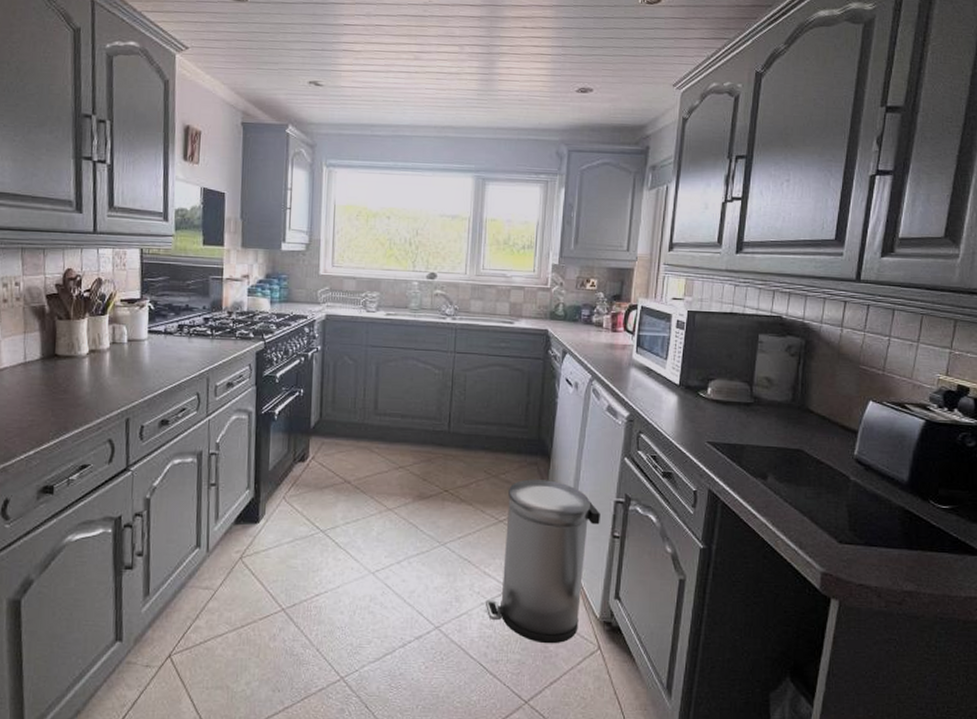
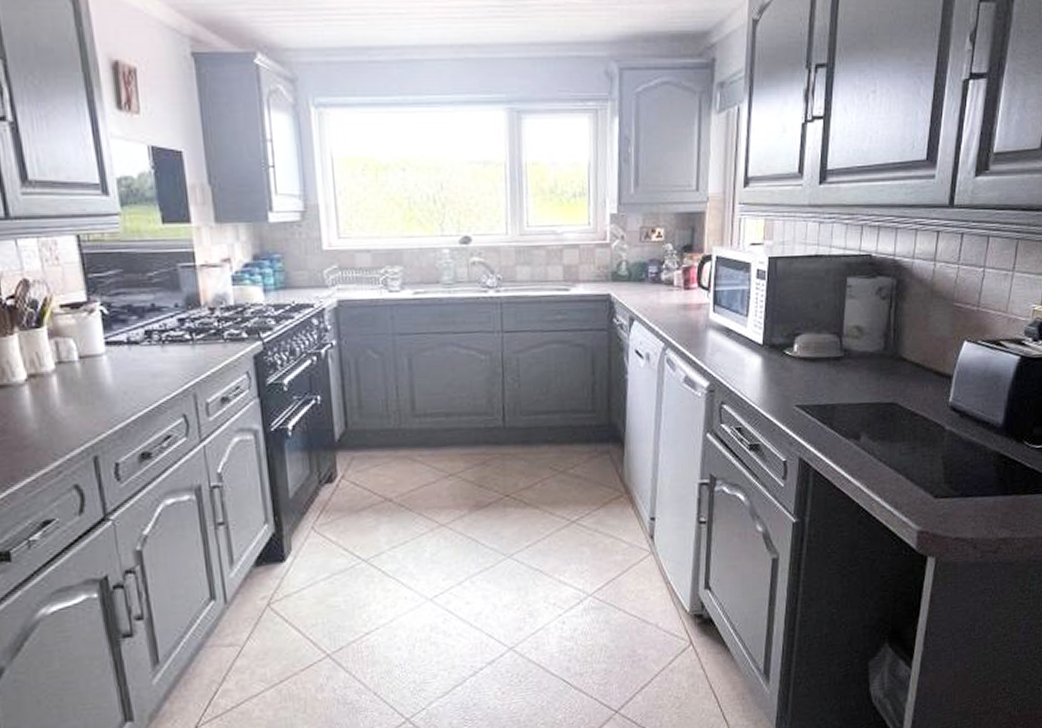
pedal bin: present [485,479,600,644] -> none [562,468,684,648]

